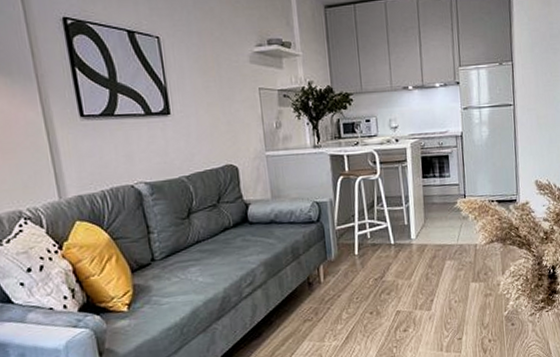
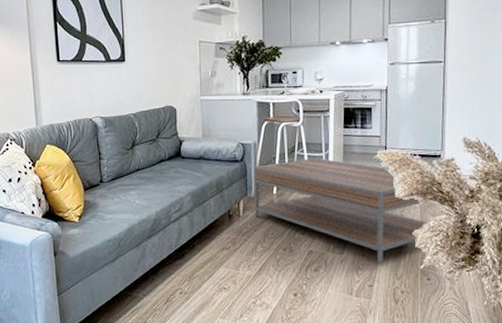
coffee table: none [331,211,510,315] -> present [253,158,429,263]

